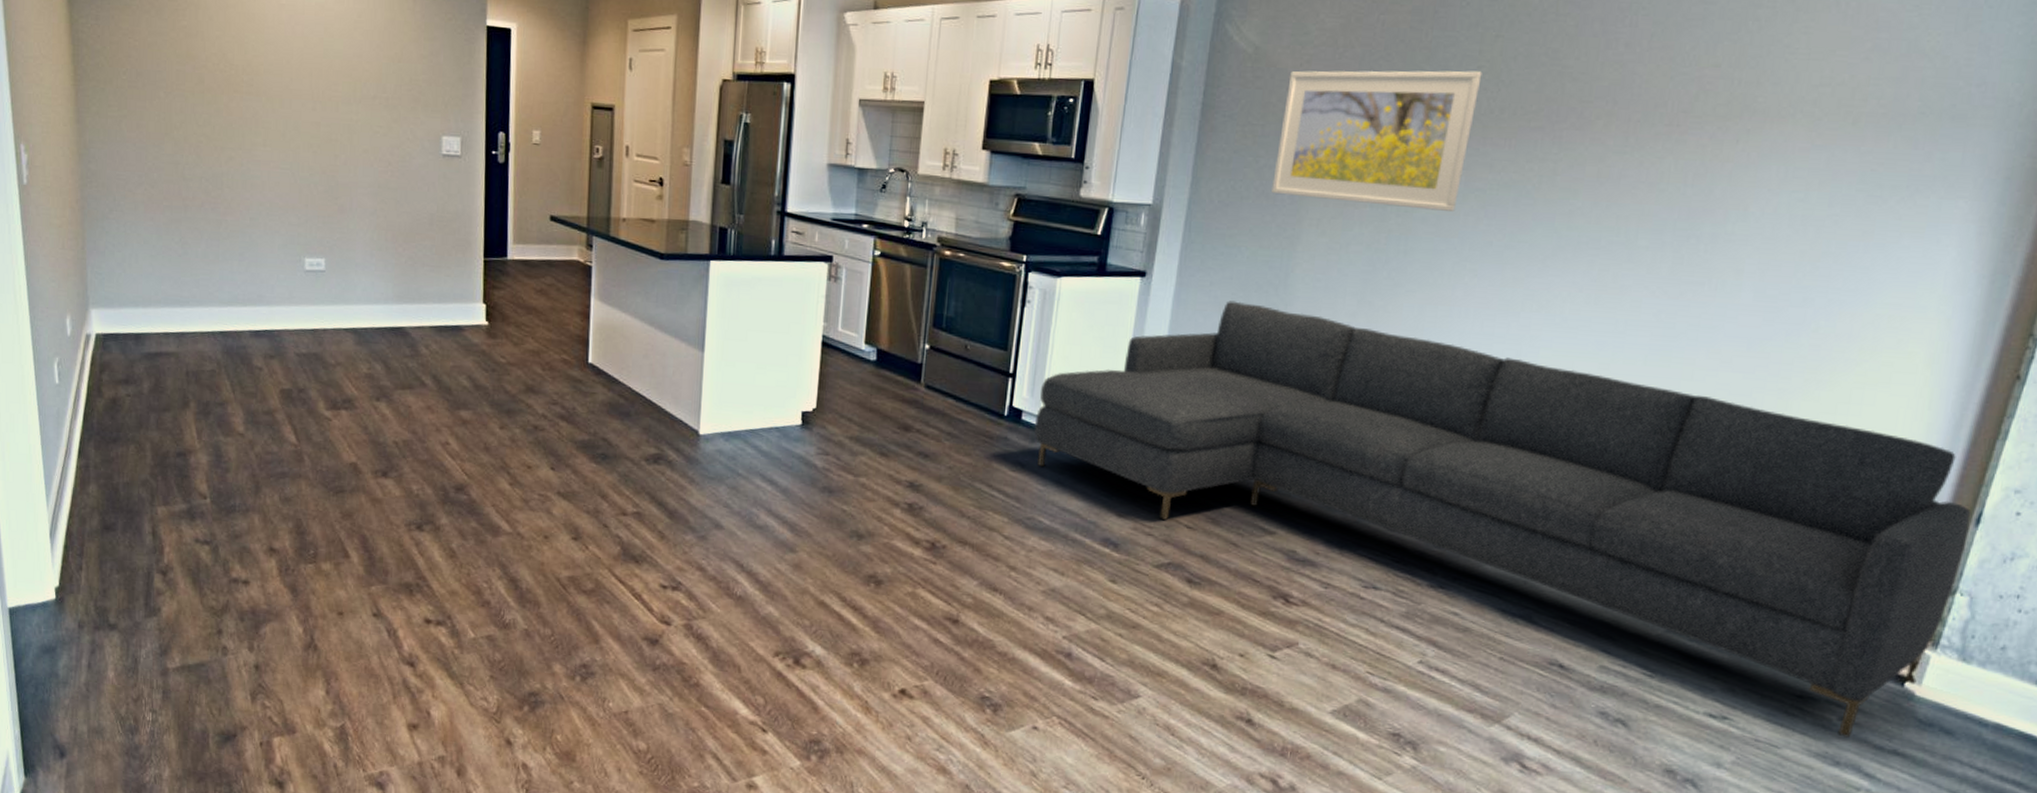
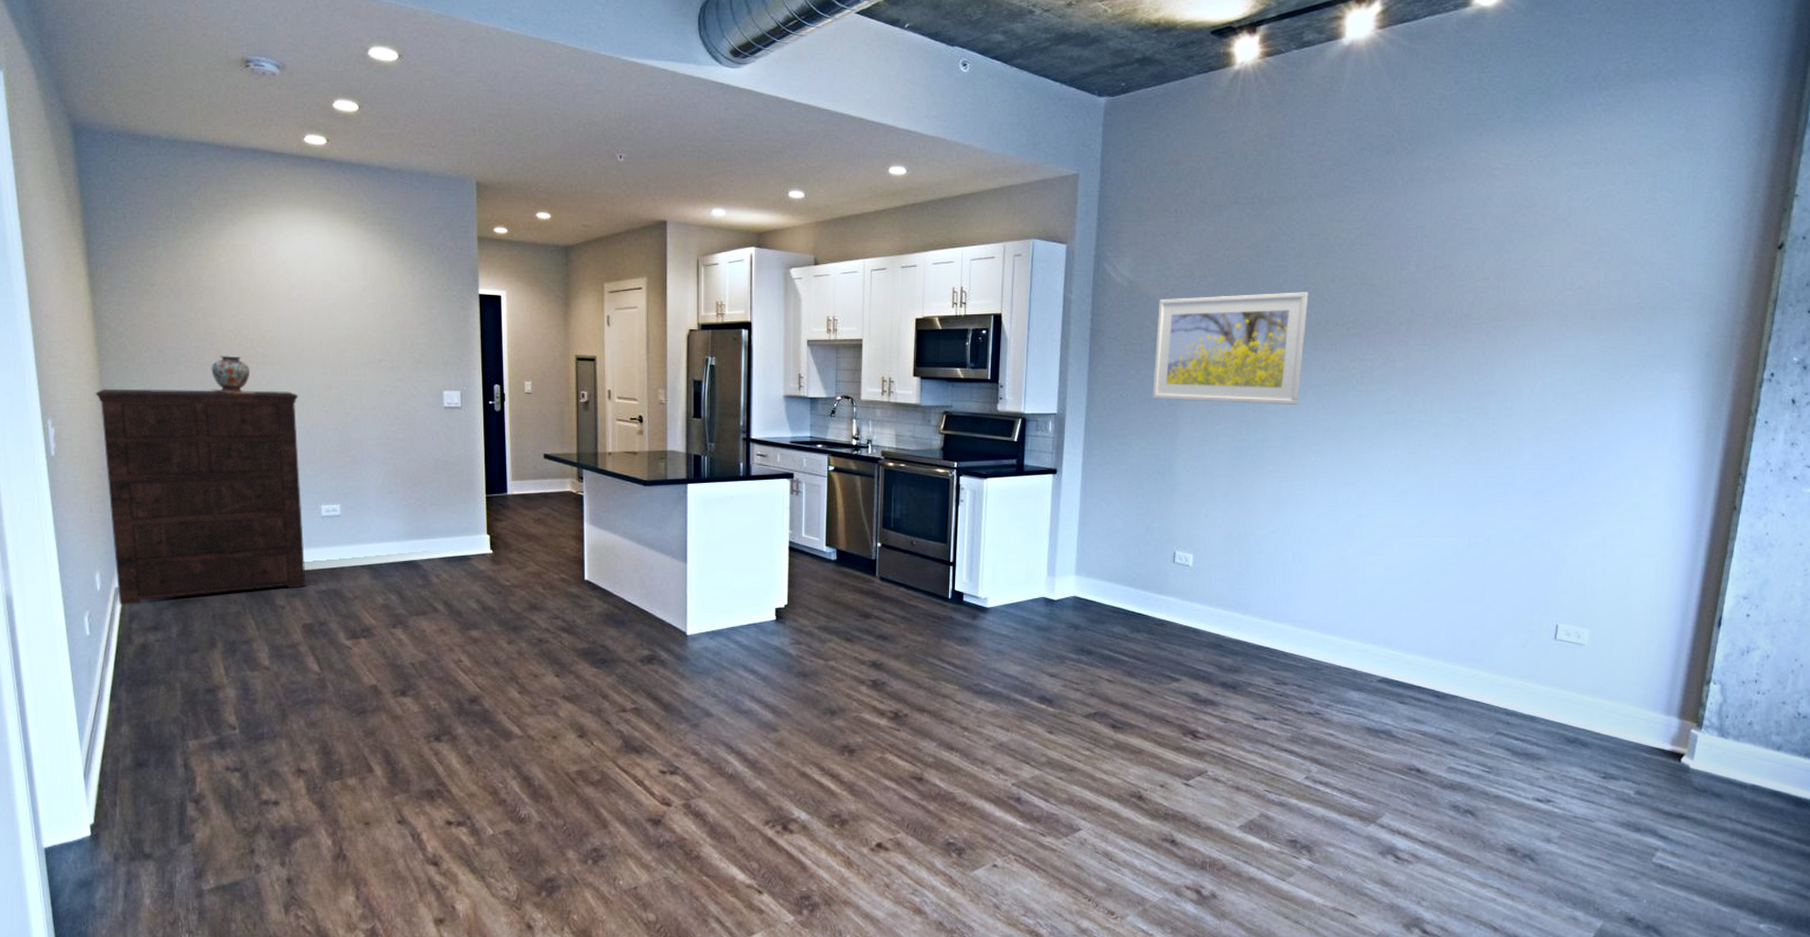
dresser: none [70,113,286,354] -> present [95,388,306,605]
decorative vase: none [192,81,239,128] -> present [211,354,255,395]
sofa: present [1034,300,1972,738] -> none [974,489,1714,808]

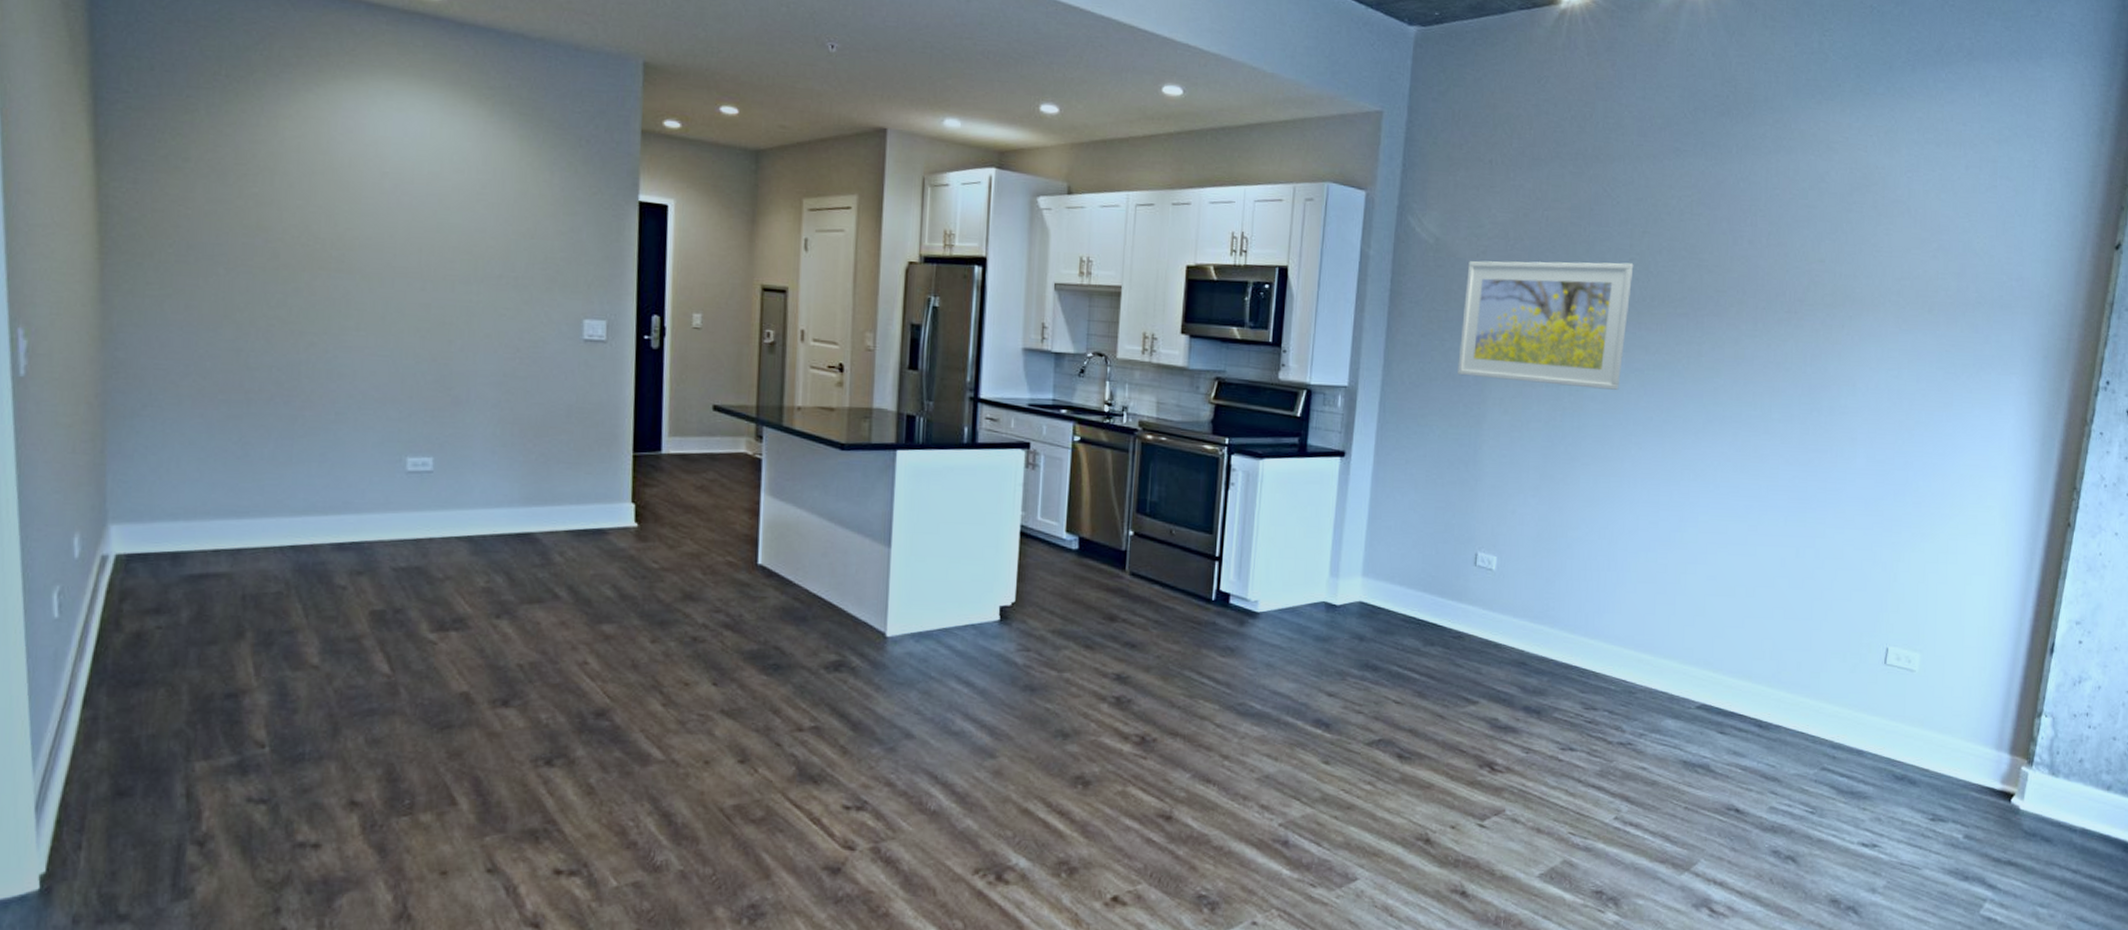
dresser: present [95,388,306,605] -> none [91,291,385,579]
decorative vase: present [211,354,255,395] -> none [261,256,324,310]

